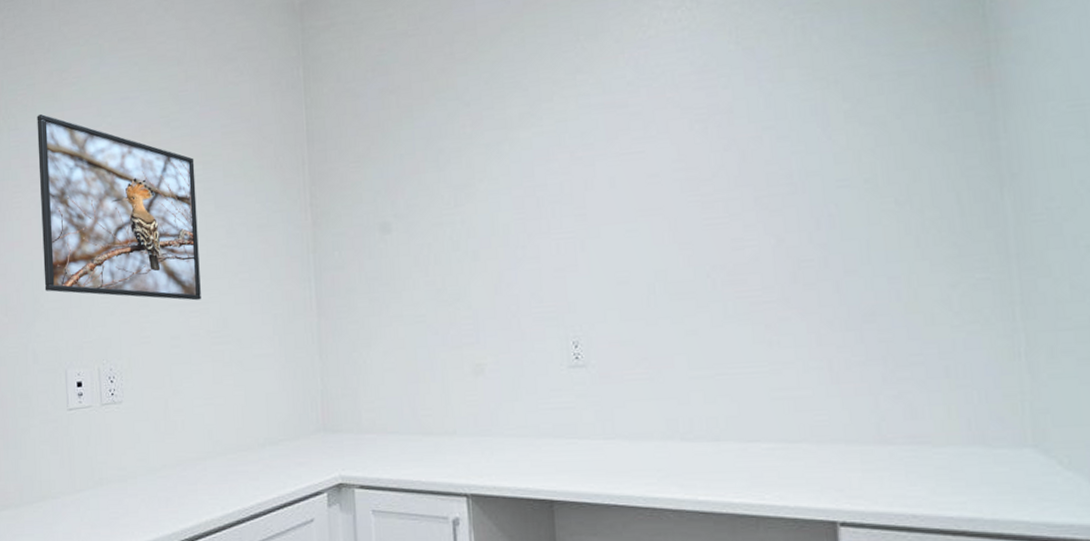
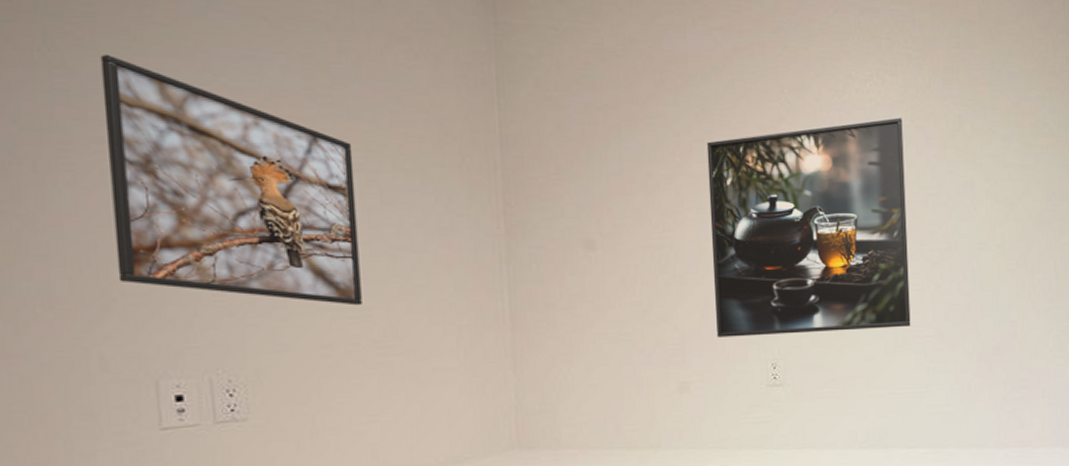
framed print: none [497,42,745,315] -> present [706,117,911,337]

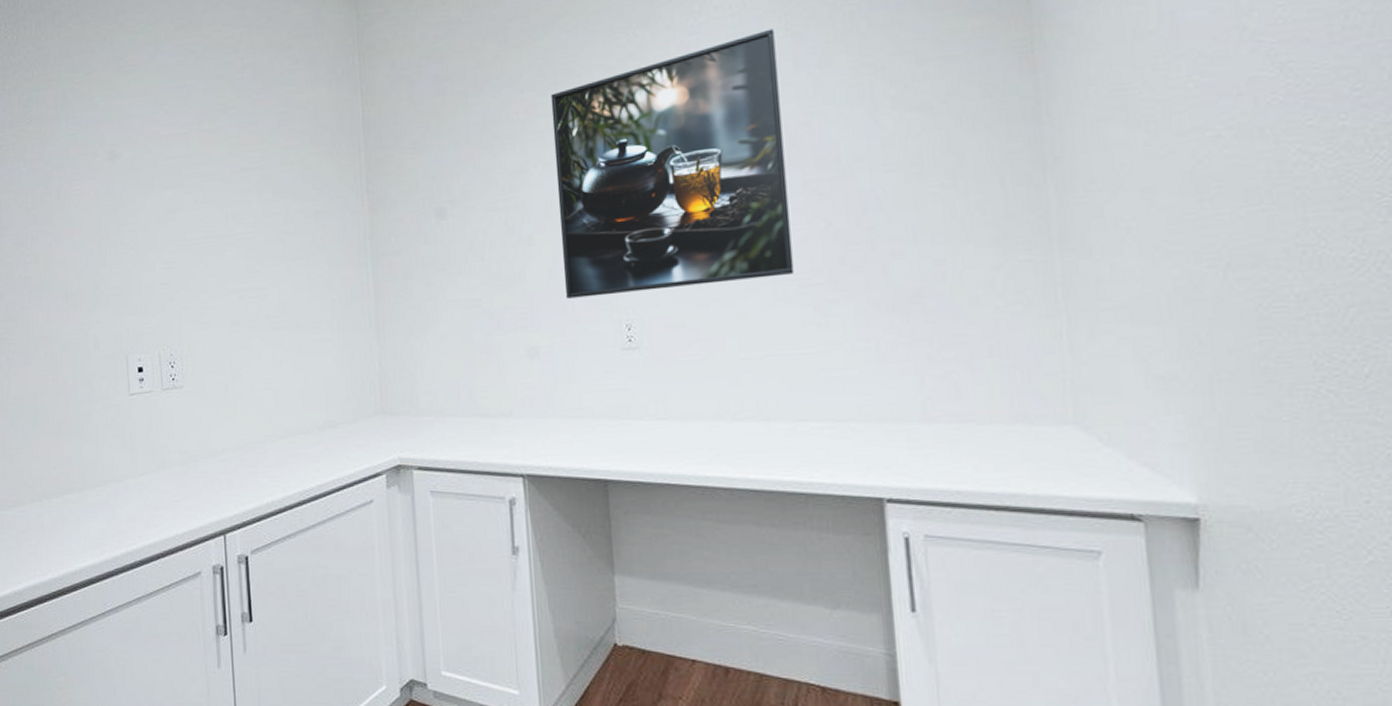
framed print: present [100,53,362,306] -> none [94,101,260,287]

